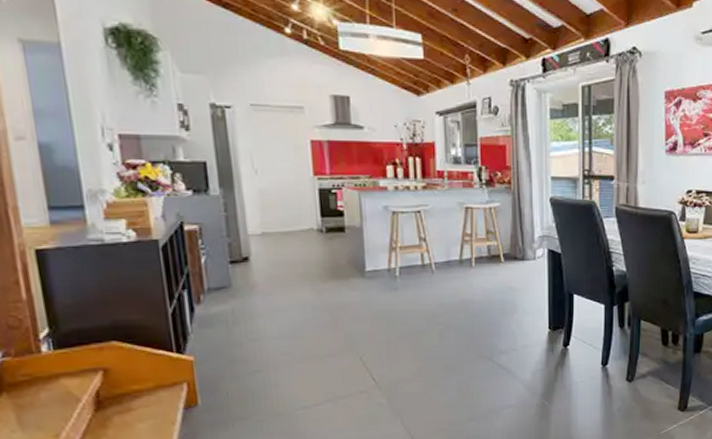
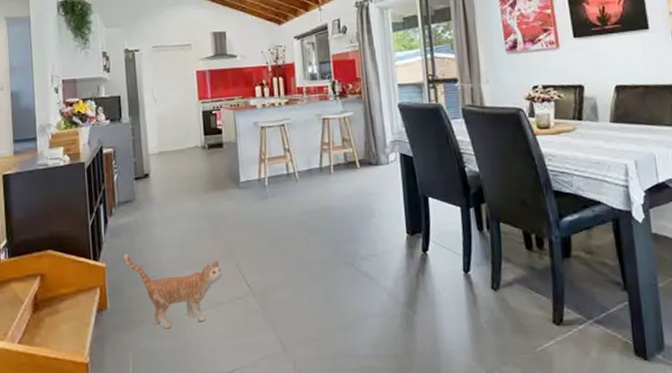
cat: none [217,345,342,425] -> present [123,253,222,329]

